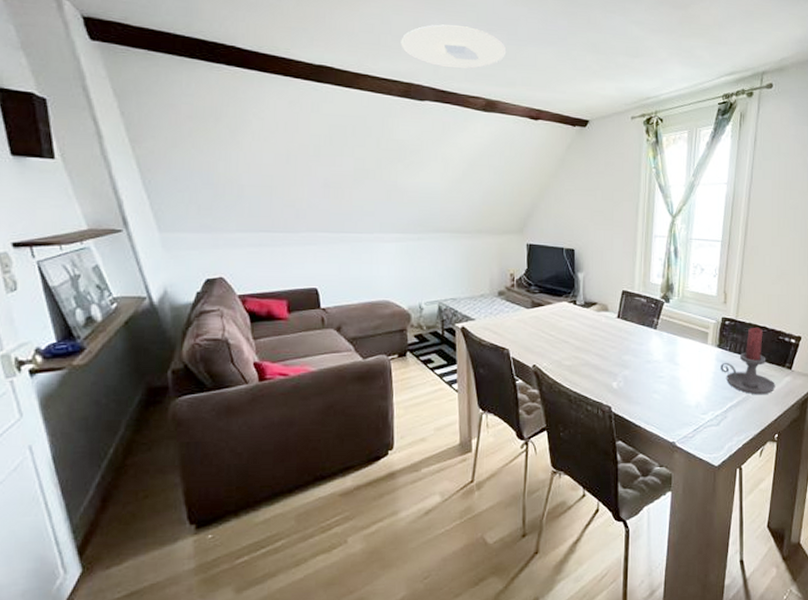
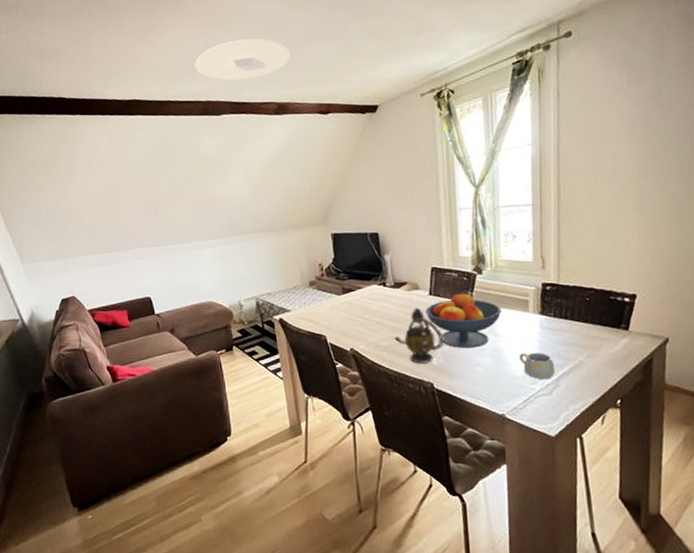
teapot: none [578,329,626,386] -> present [394,307,444,364]
fruit bowl: none [612,318,683,375] -> present [425,292,502,349]
mug: none [695,383,725,410] -> present [519,353,556,380]
candle holder: present [721,328,775,395] -> none [546,290,612,360]

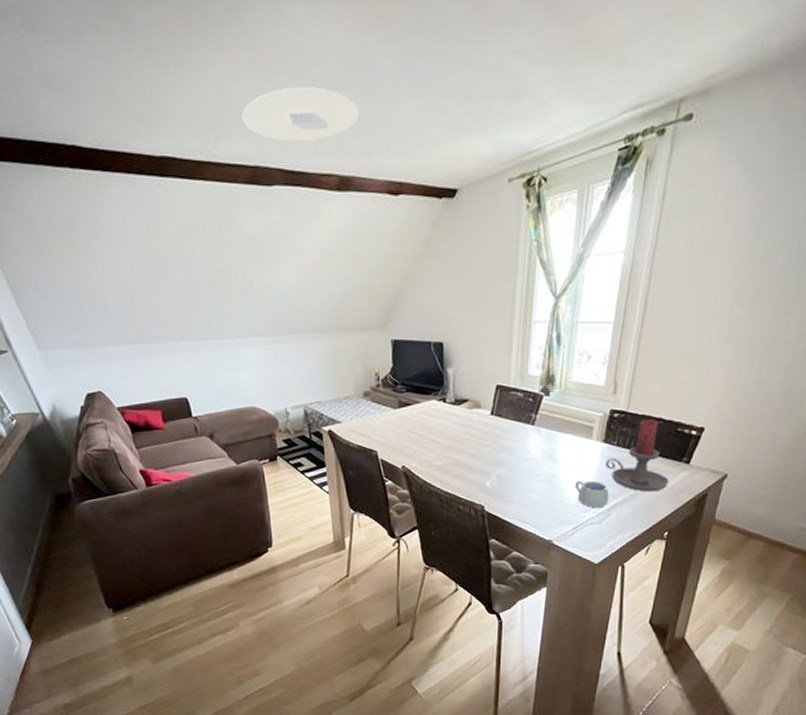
teapot: present [394,307,444,364] -> none [449,427,501,486]
fruit bowl: present [425,292,502,349] -> none [485,413,564,473]
candle holder: none [546,290,612,360] -> present [606,419,669,492]

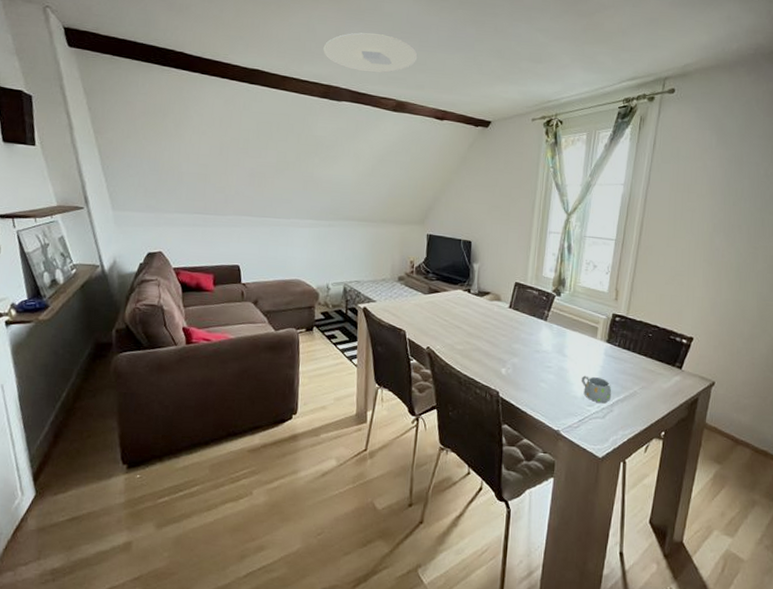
candle holder: present [606,419,669,492] -> none [609,325,664,392]

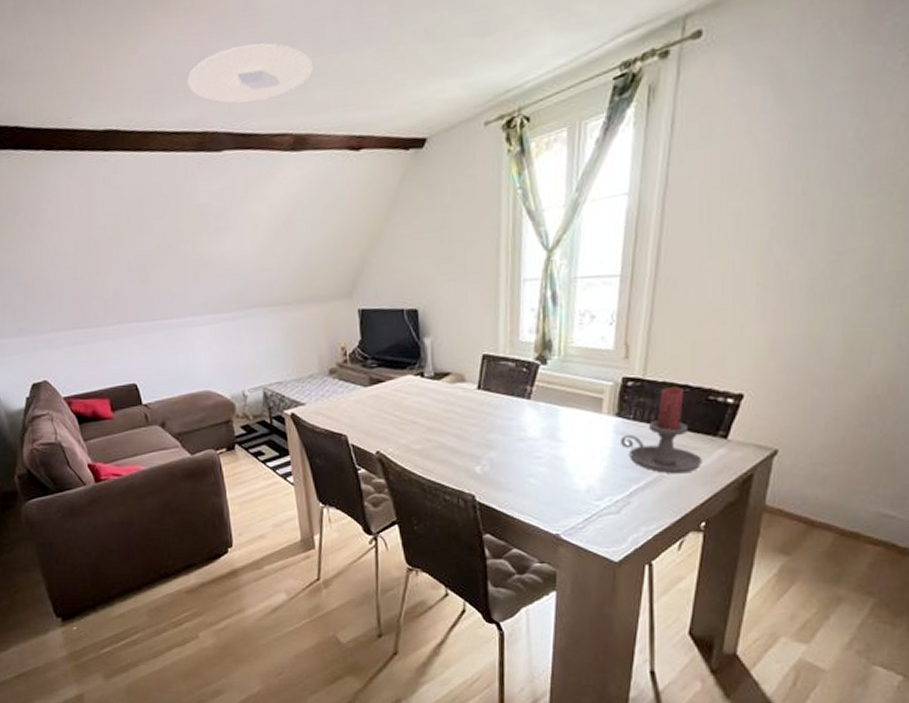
mug: present [582,375,612,403] -> none [585,462,628,495]
candle holder: none [609,325,664,392] -> present [621,387,702,474]

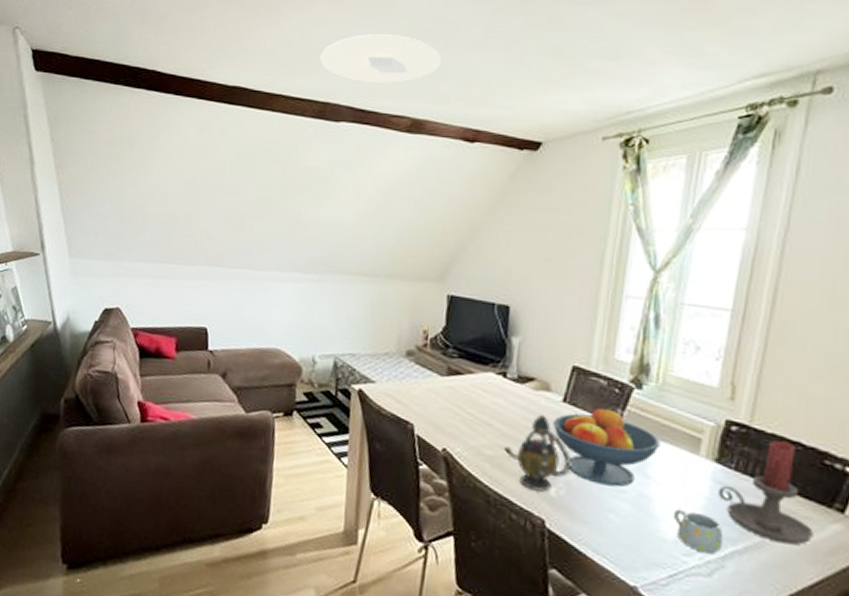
teapot: none [430,403,492,472] -> present [503,414,572,492]
fruit bowl: none [471,386,567,456] -> present [553,407,661,487]
mug: none [585,462,628,495] -> present [674,509,724,554]

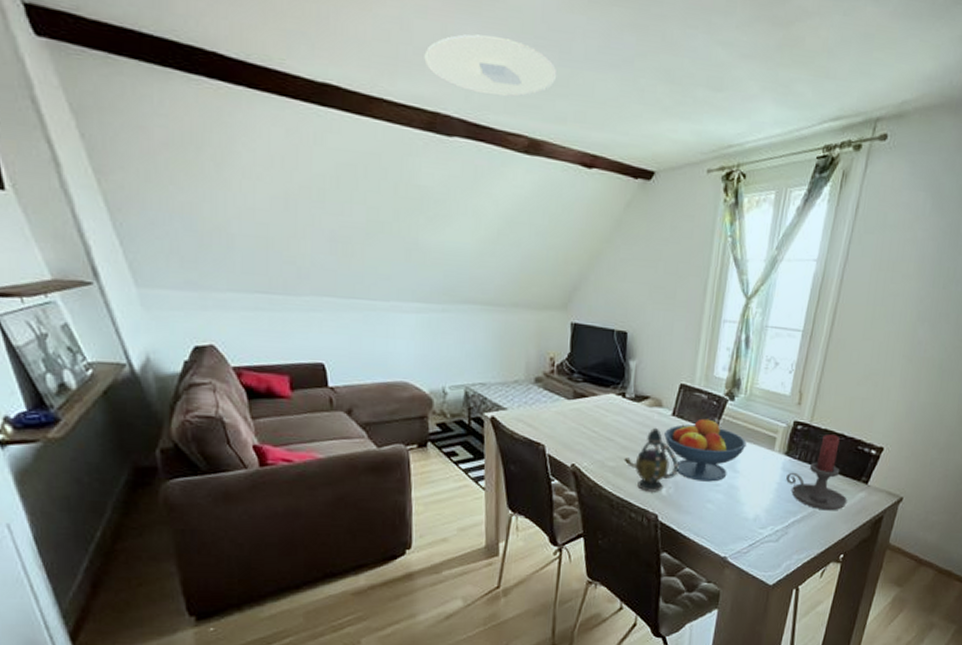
mug: present [674,509,724,554] -> none [754,494,788,525]

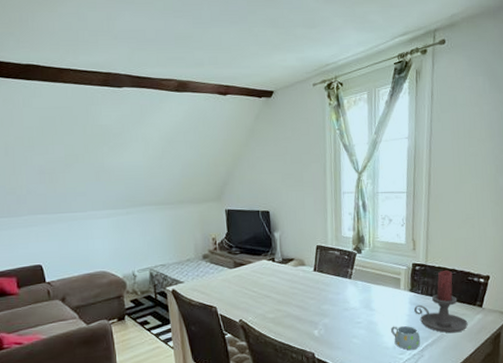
ceiling light: present [424,34,558,98] -> none [97,16,193,55]
teapot: present [624,427,679,492] -> none [280,282,326,335]
fruit bowl: present [664,417,747,482] -> none [310,269,377,321]
mug: none [754,494,788,525] -> present [391,326,421,350]

